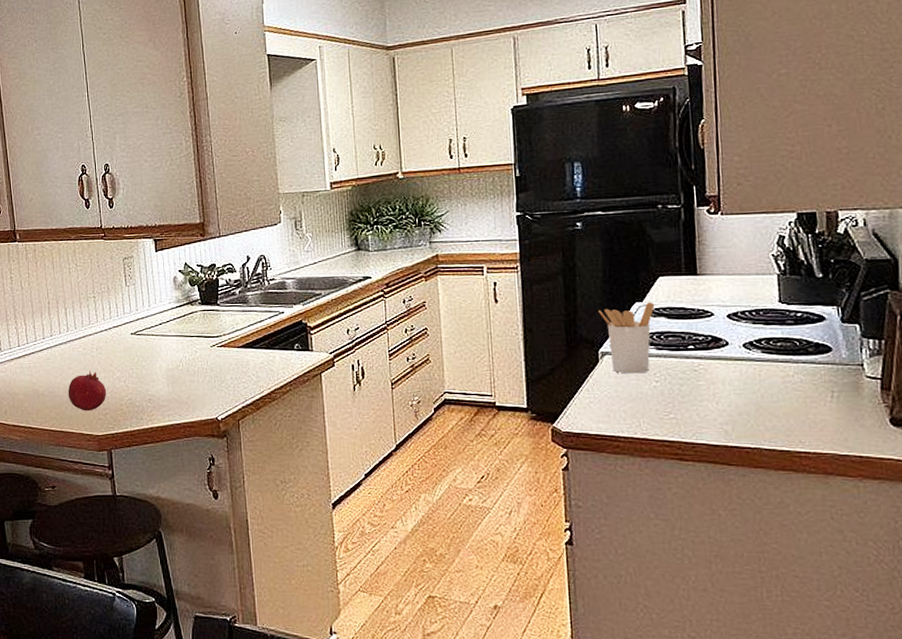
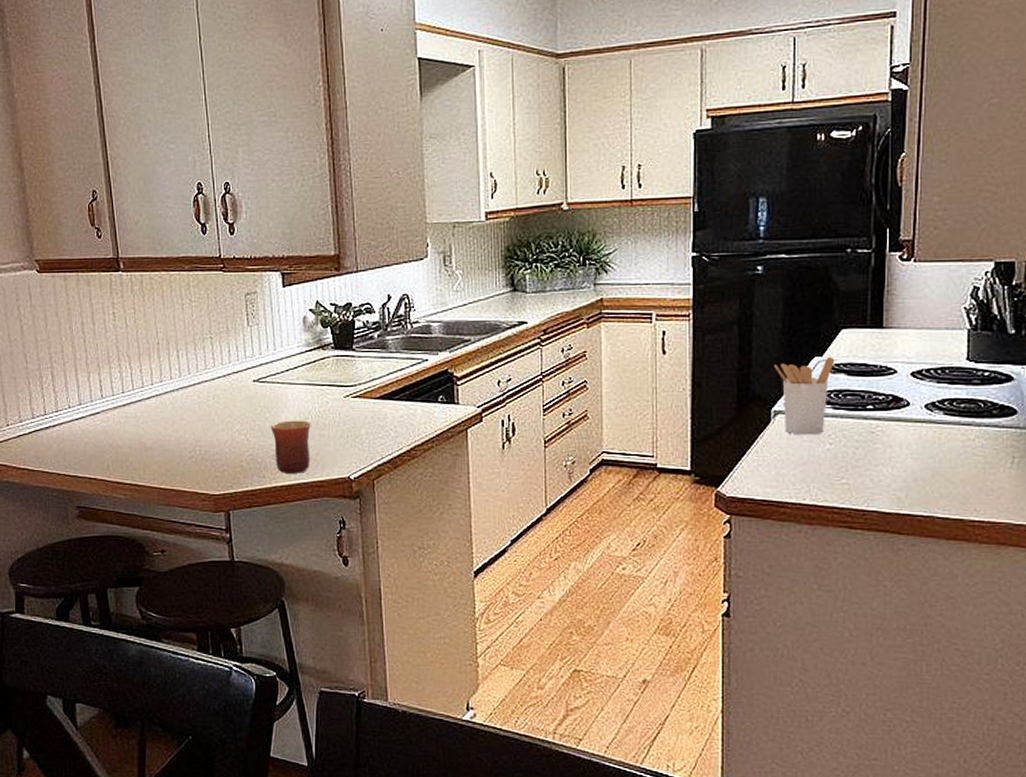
fruit: present [68,371,107,411] -> none [180,422,225,468]
mug: none [146,368,182,415] -> present [270,420,311,473]

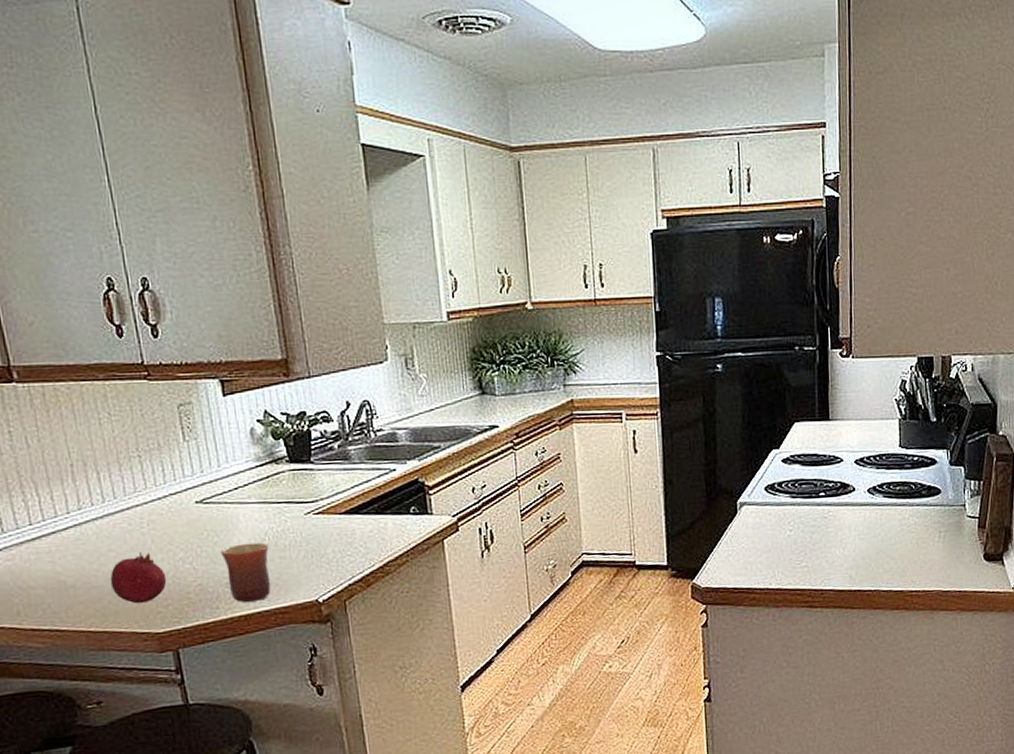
fruit: none [180,422,225,468] -> present [110,552,167,604]
utensil holder: present [774,356,835,435] -> none [737,448,790,524]

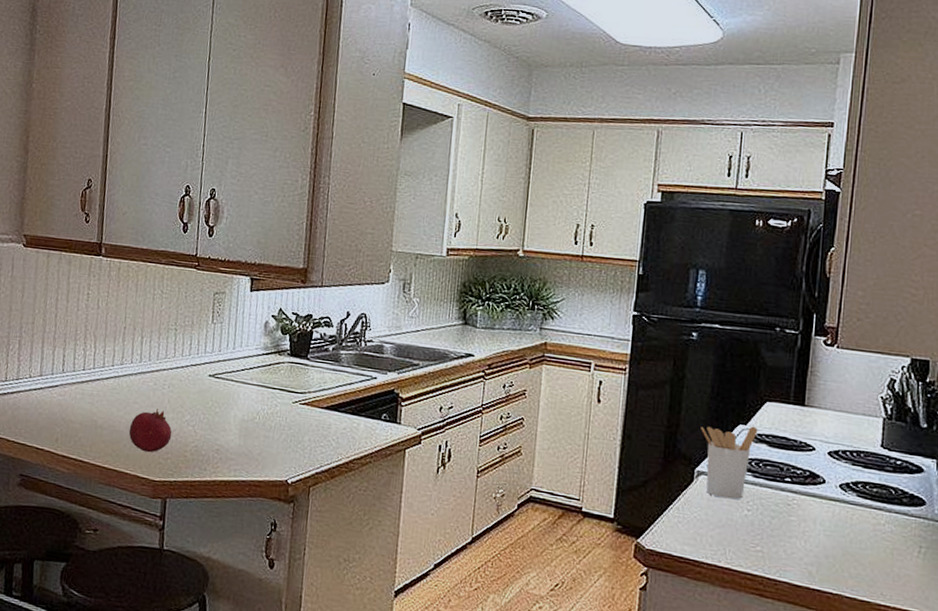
mug: present [220,542,271,602] -> none [218,417,258,471]
utensil holder: none [737,448,790,524] -> present [701,426,758,500]

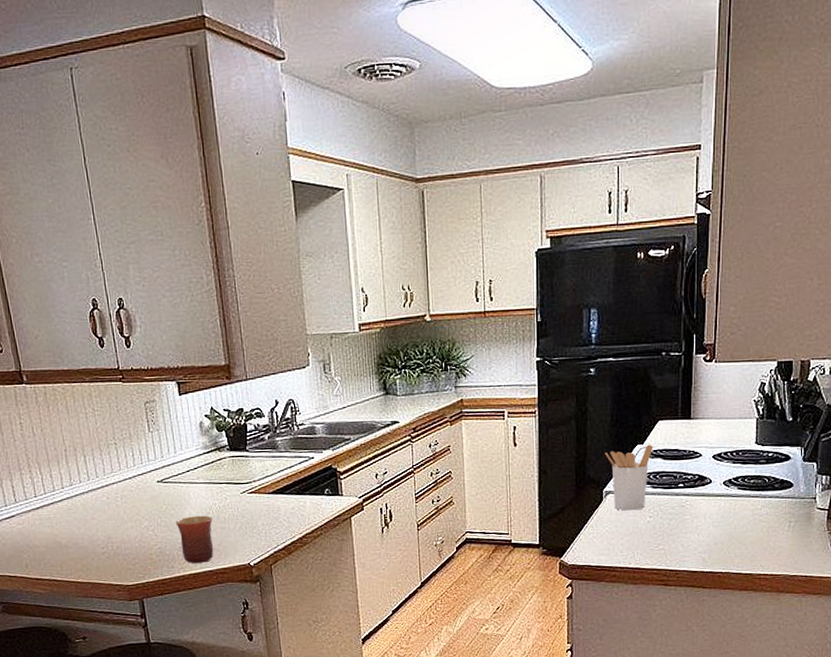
fruit: present [128,409,172,453] -> none [93,521,135,562]
mug: none [218,417,258,471] -> present [175,515,214,563]

